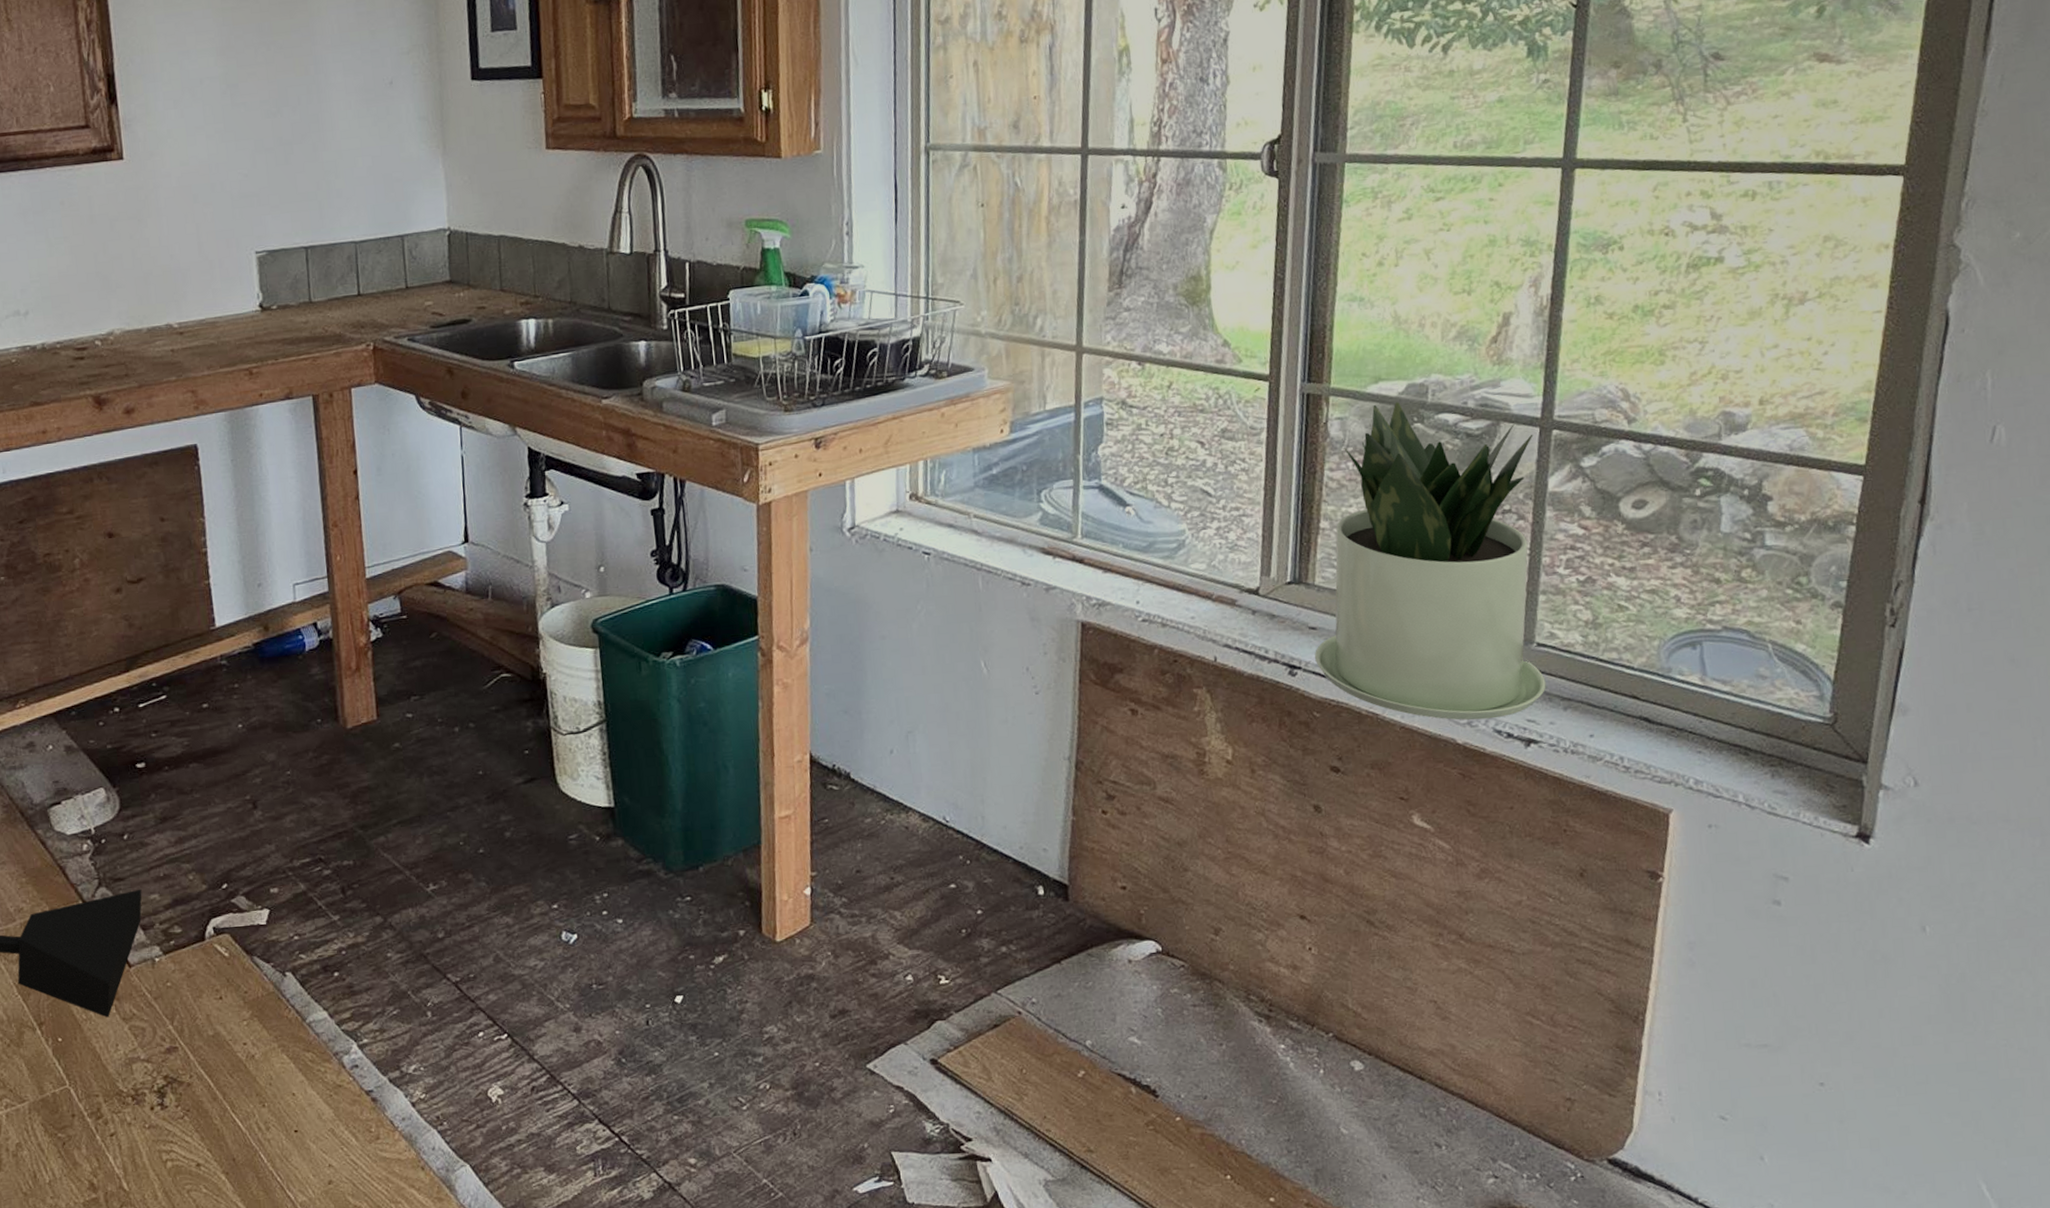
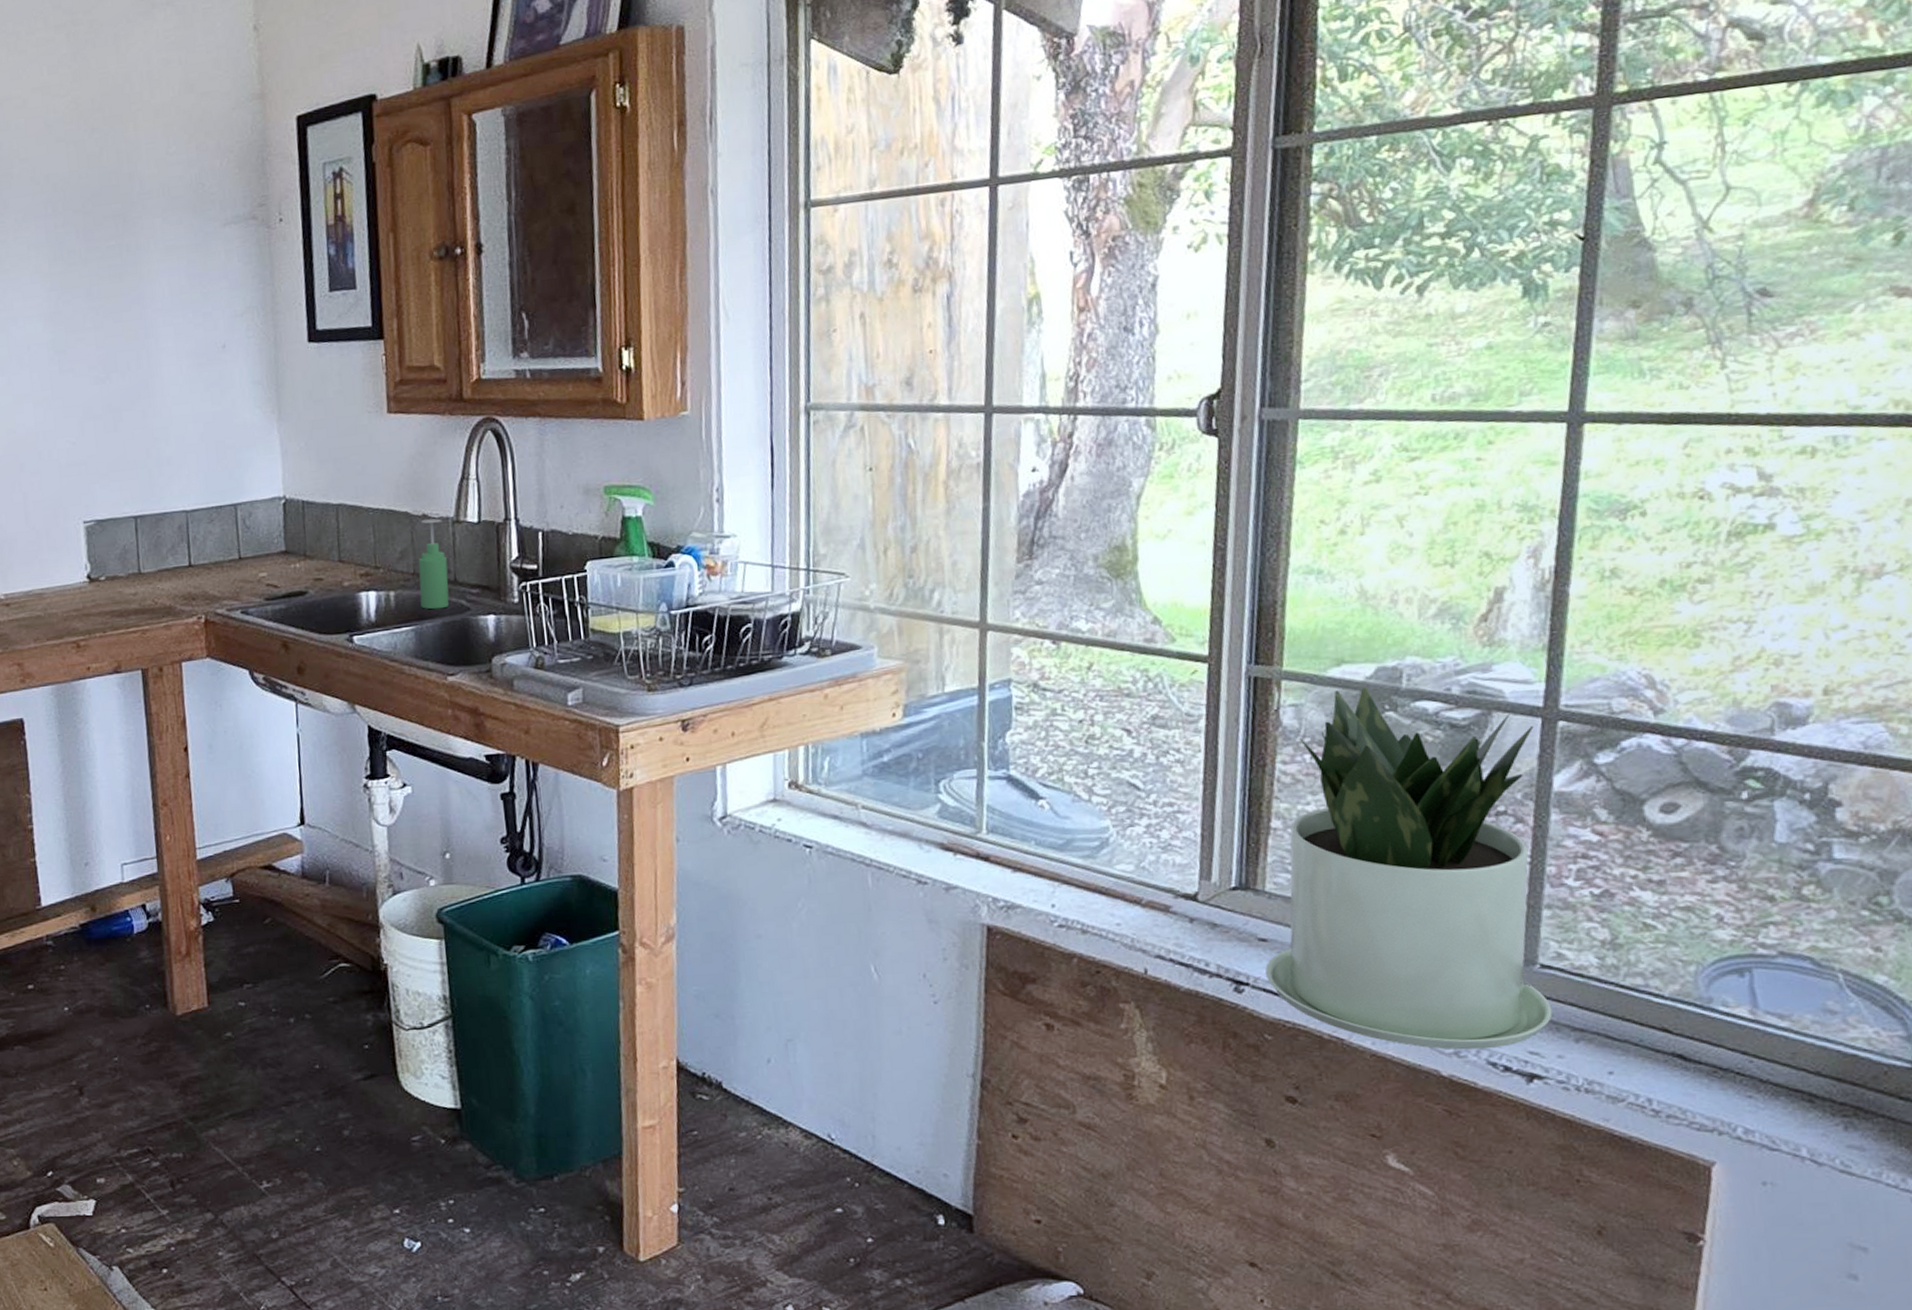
soap dispenser: none [575,249,604,336] -> present [418,518,450,610]

